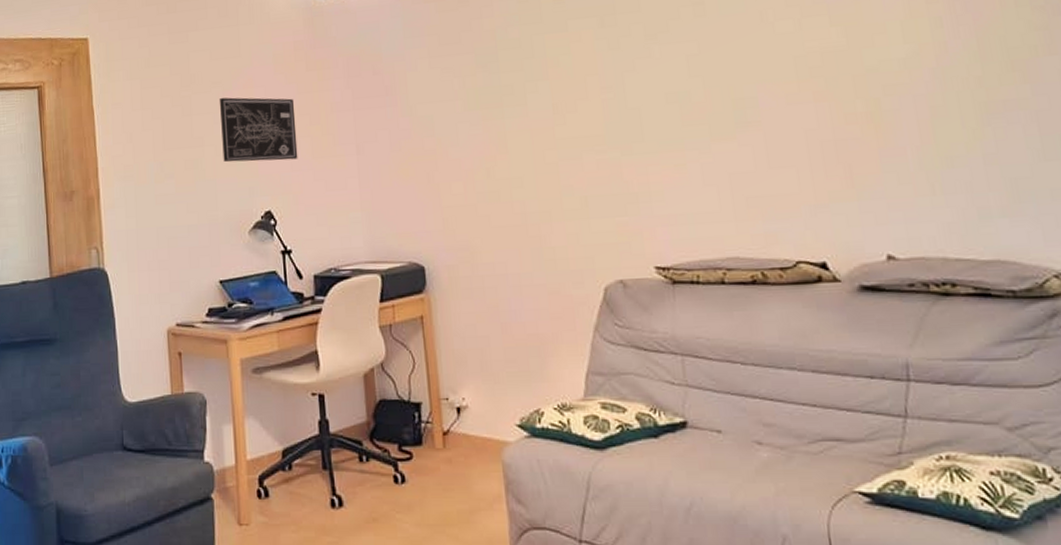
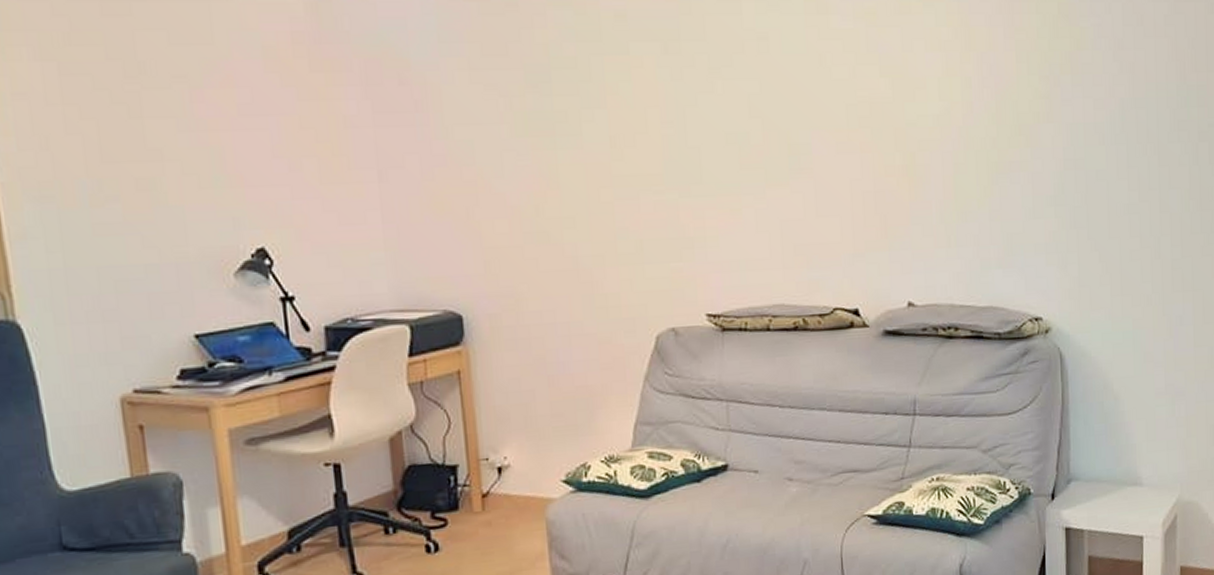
wall art: present [219,97,298,163] -> none [183,98,301,185]

